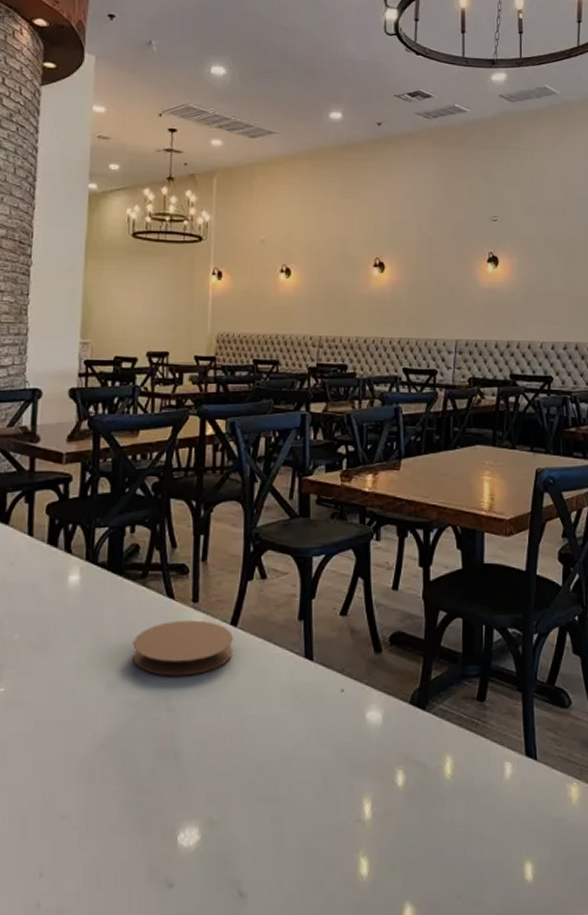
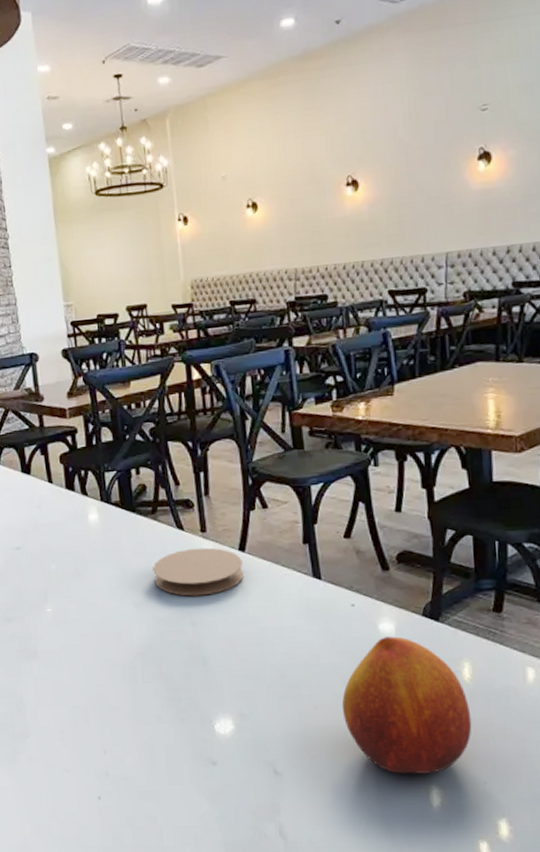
fruit: none [320,727,450,890] -> present [341,636,472,774]

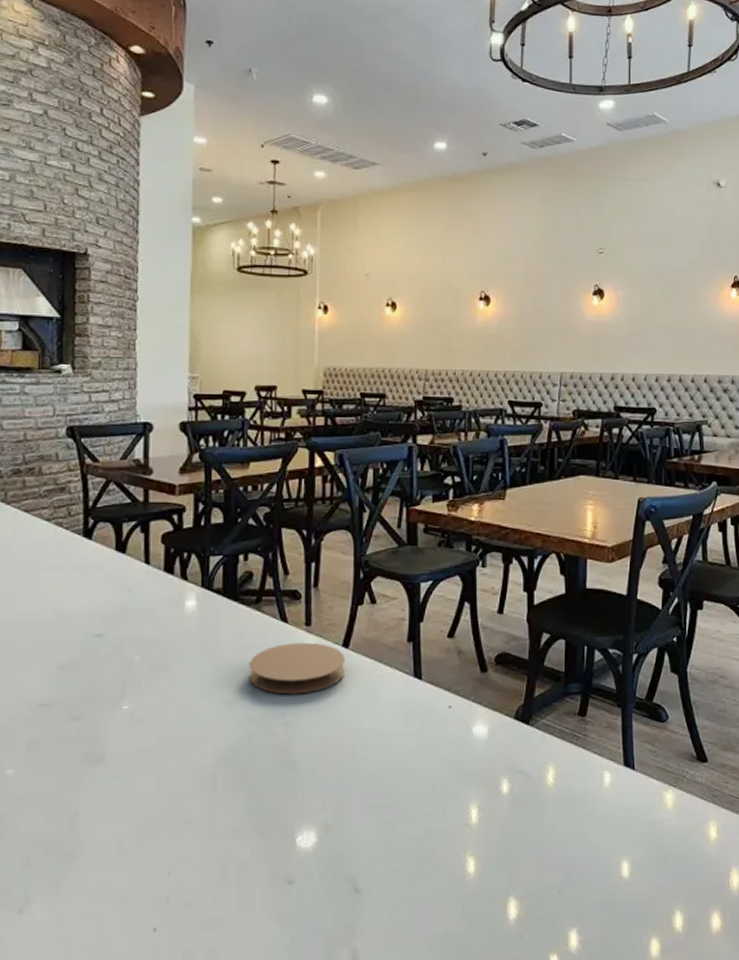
fruit: present [341,636,472,774] -> none [429,740,552,886]

